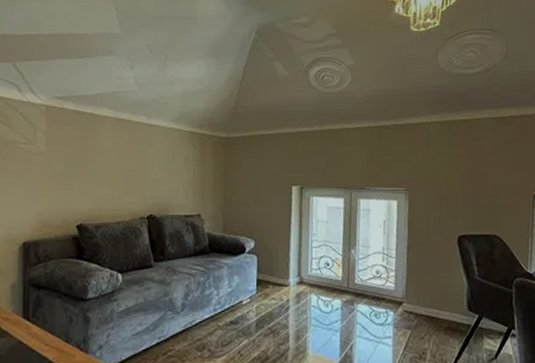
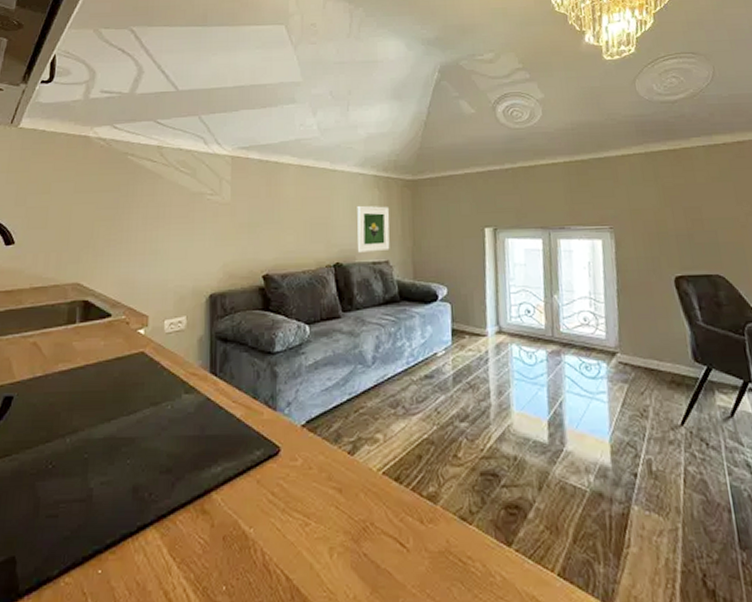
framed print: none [172,160,203,206] -> present [357,205,390,253]

